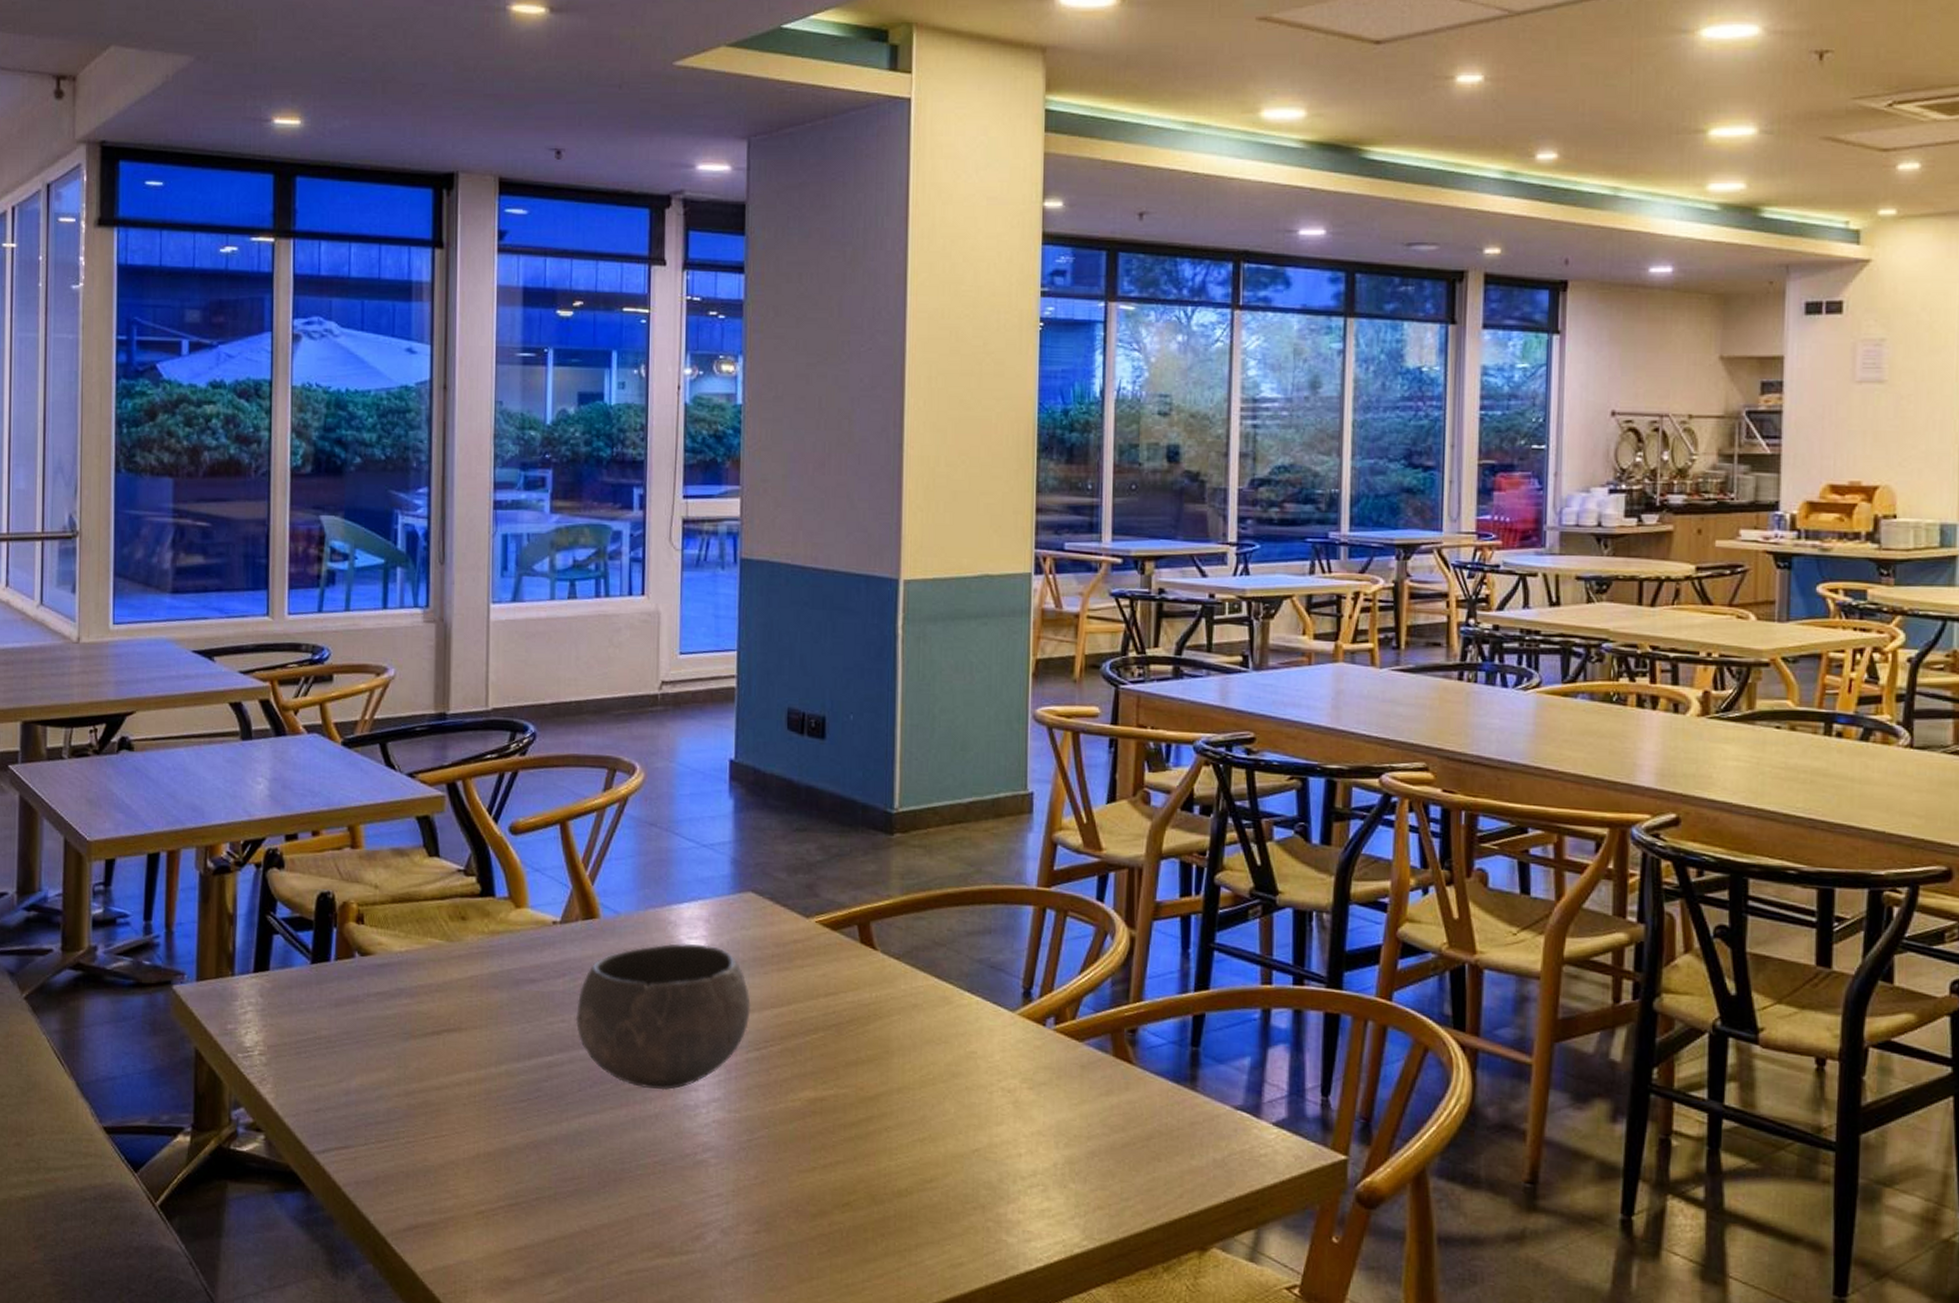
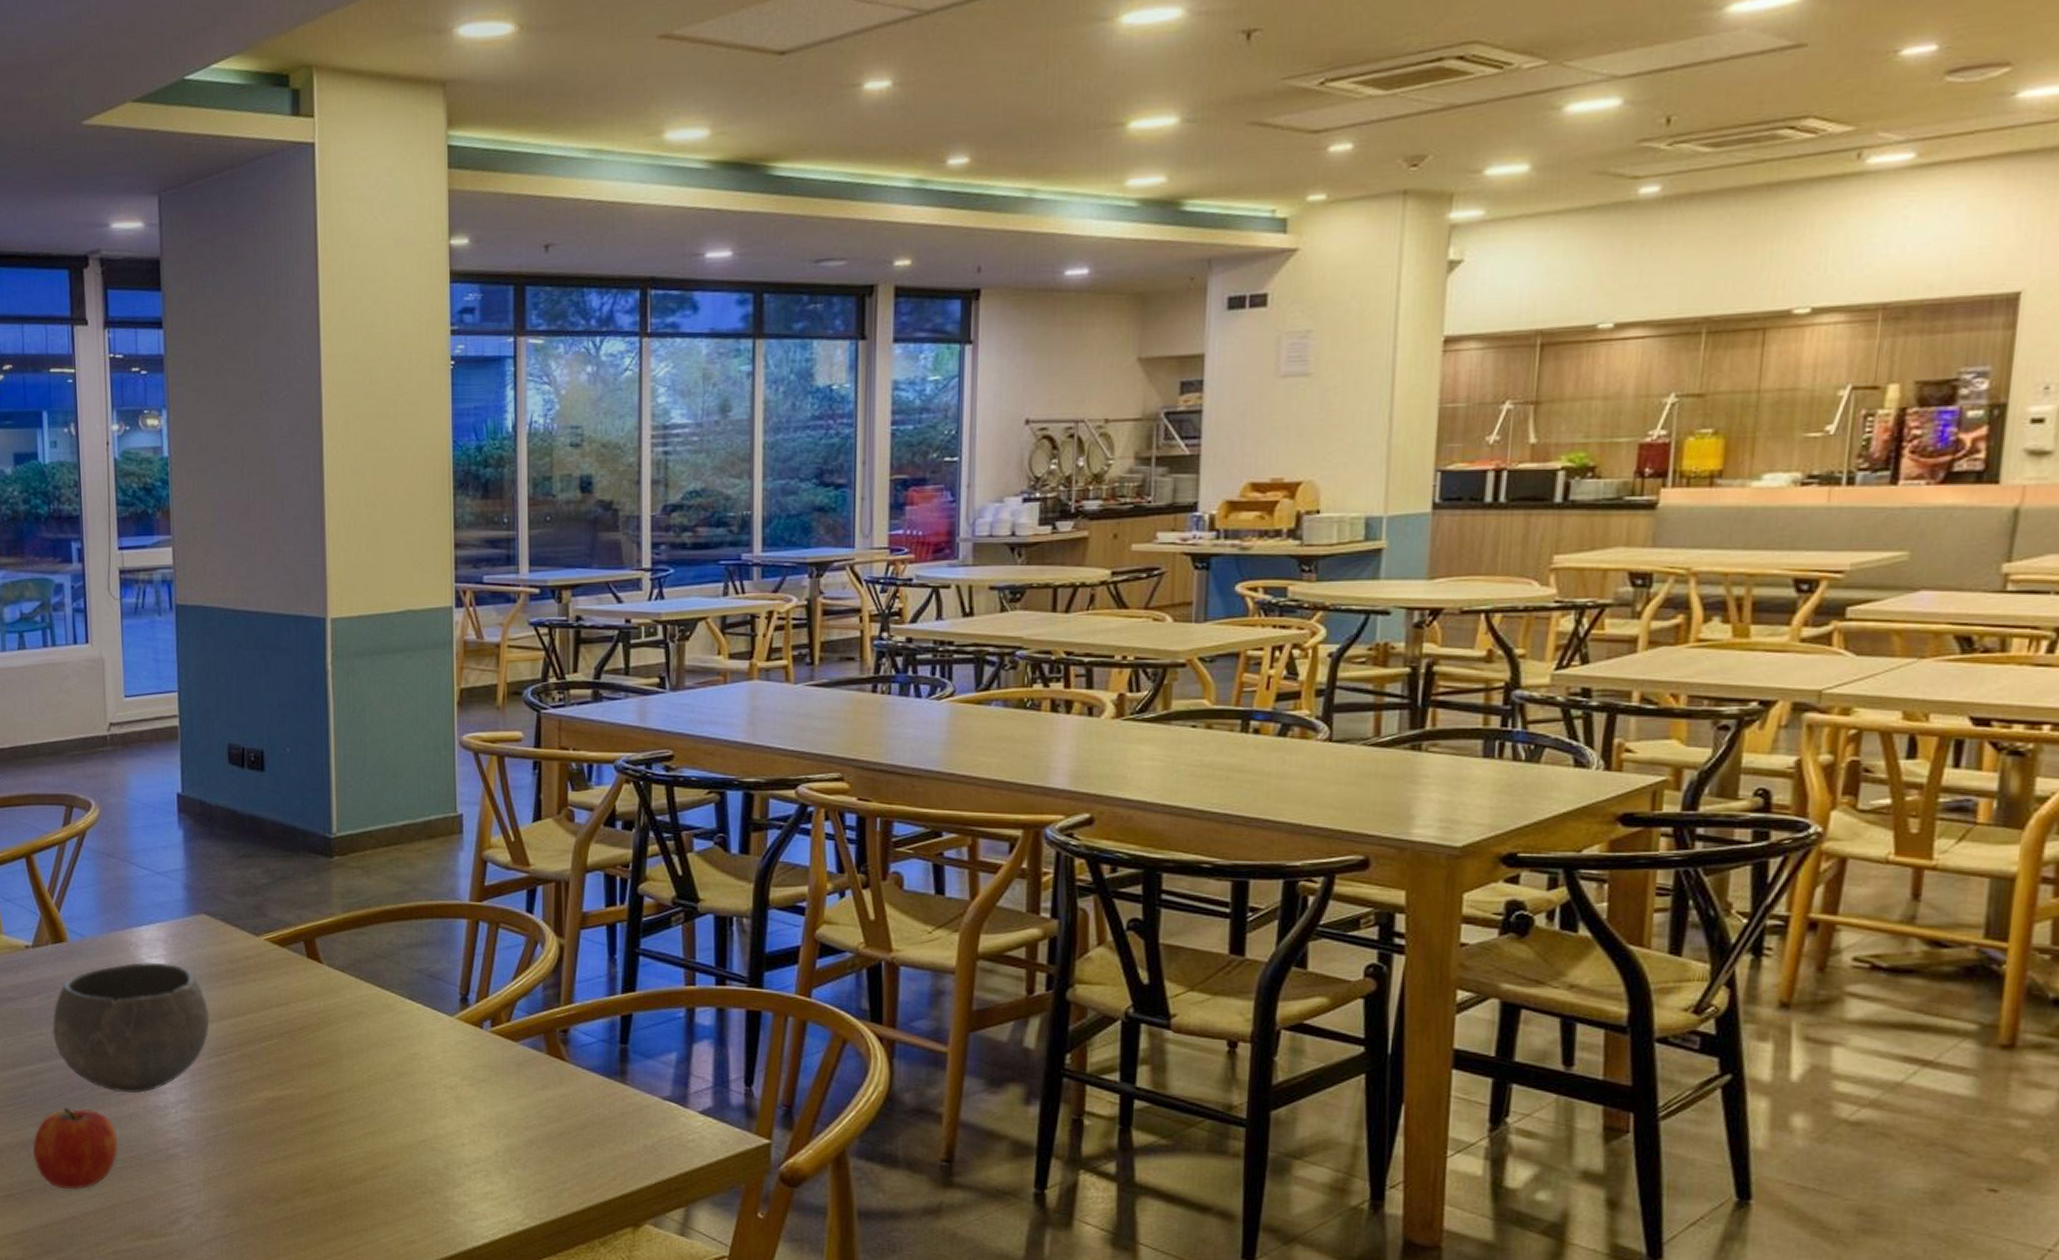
fruit: none [545,1104,641,1199] -> present [33,1107,118,1189]

